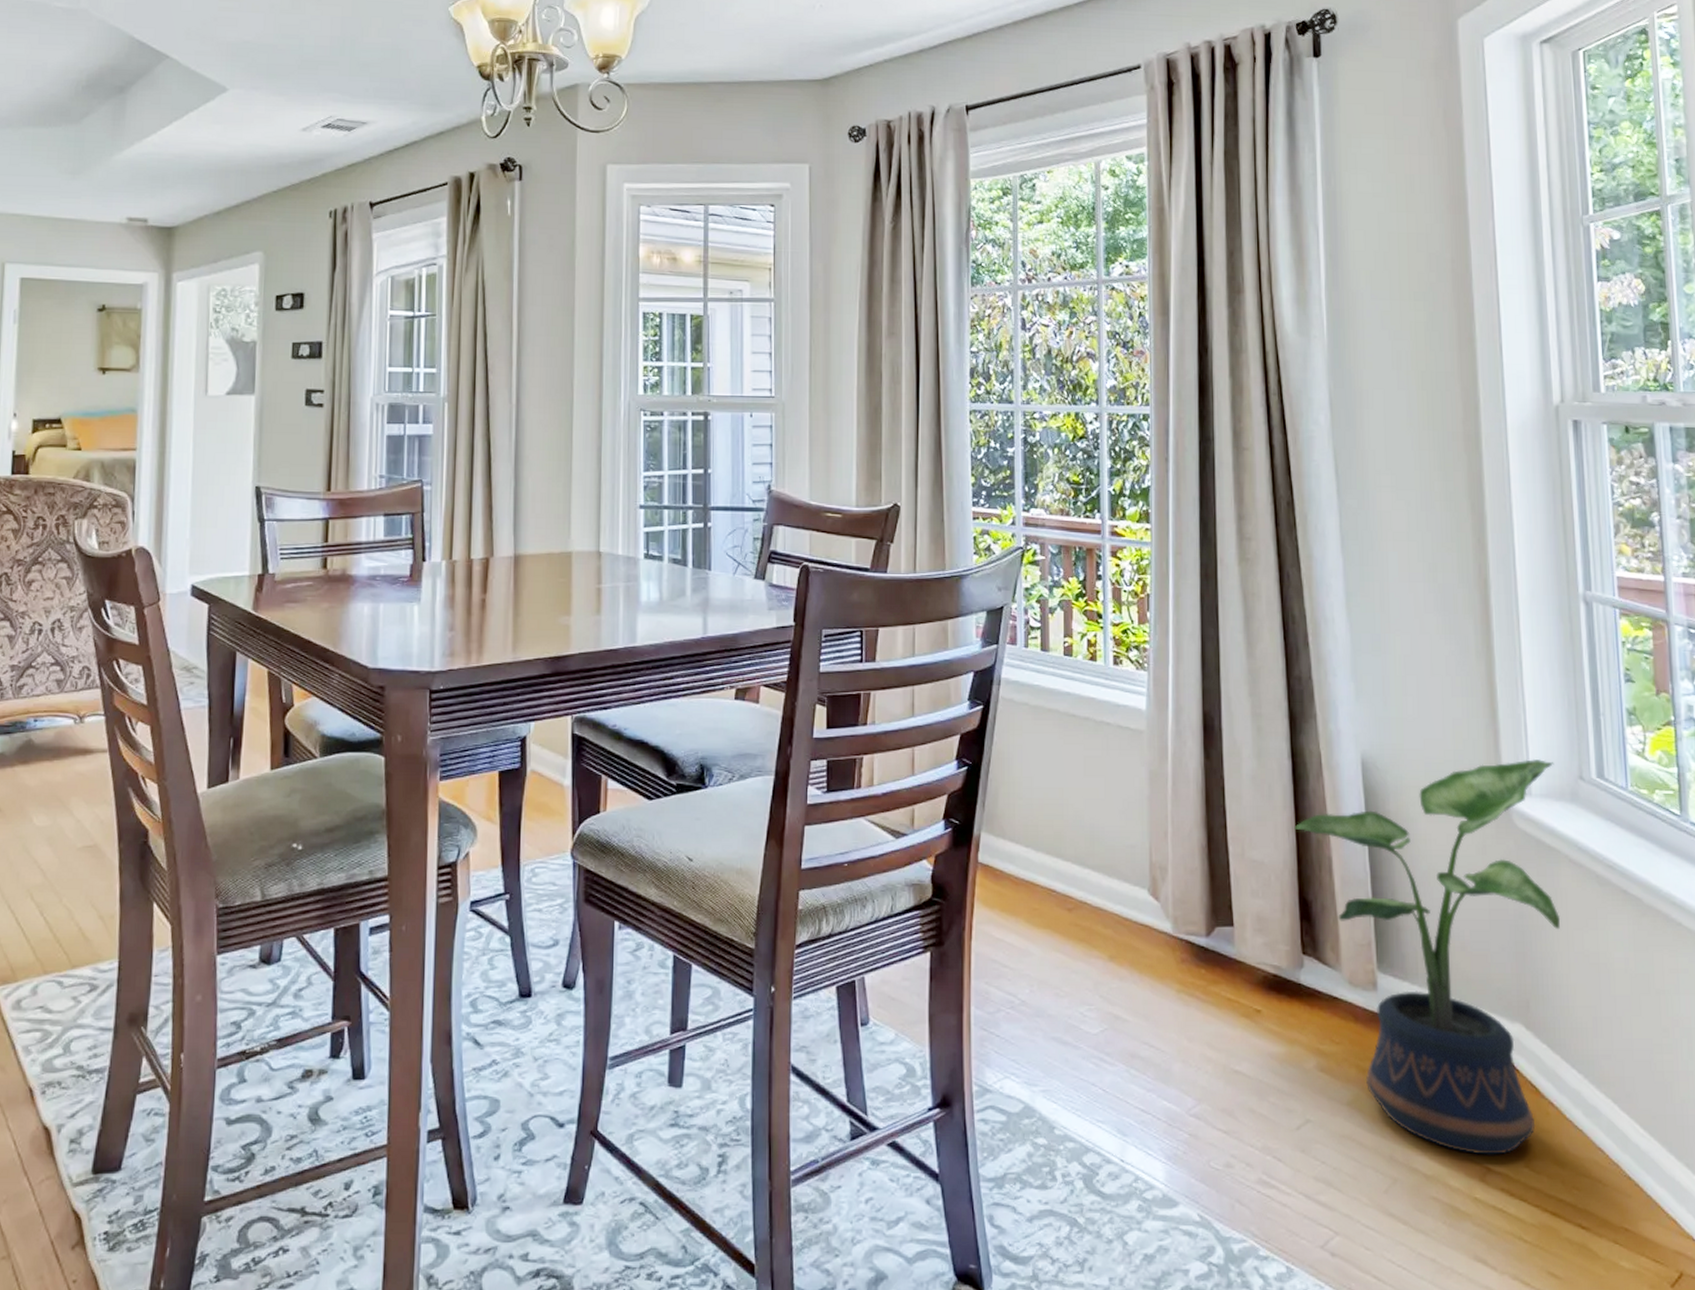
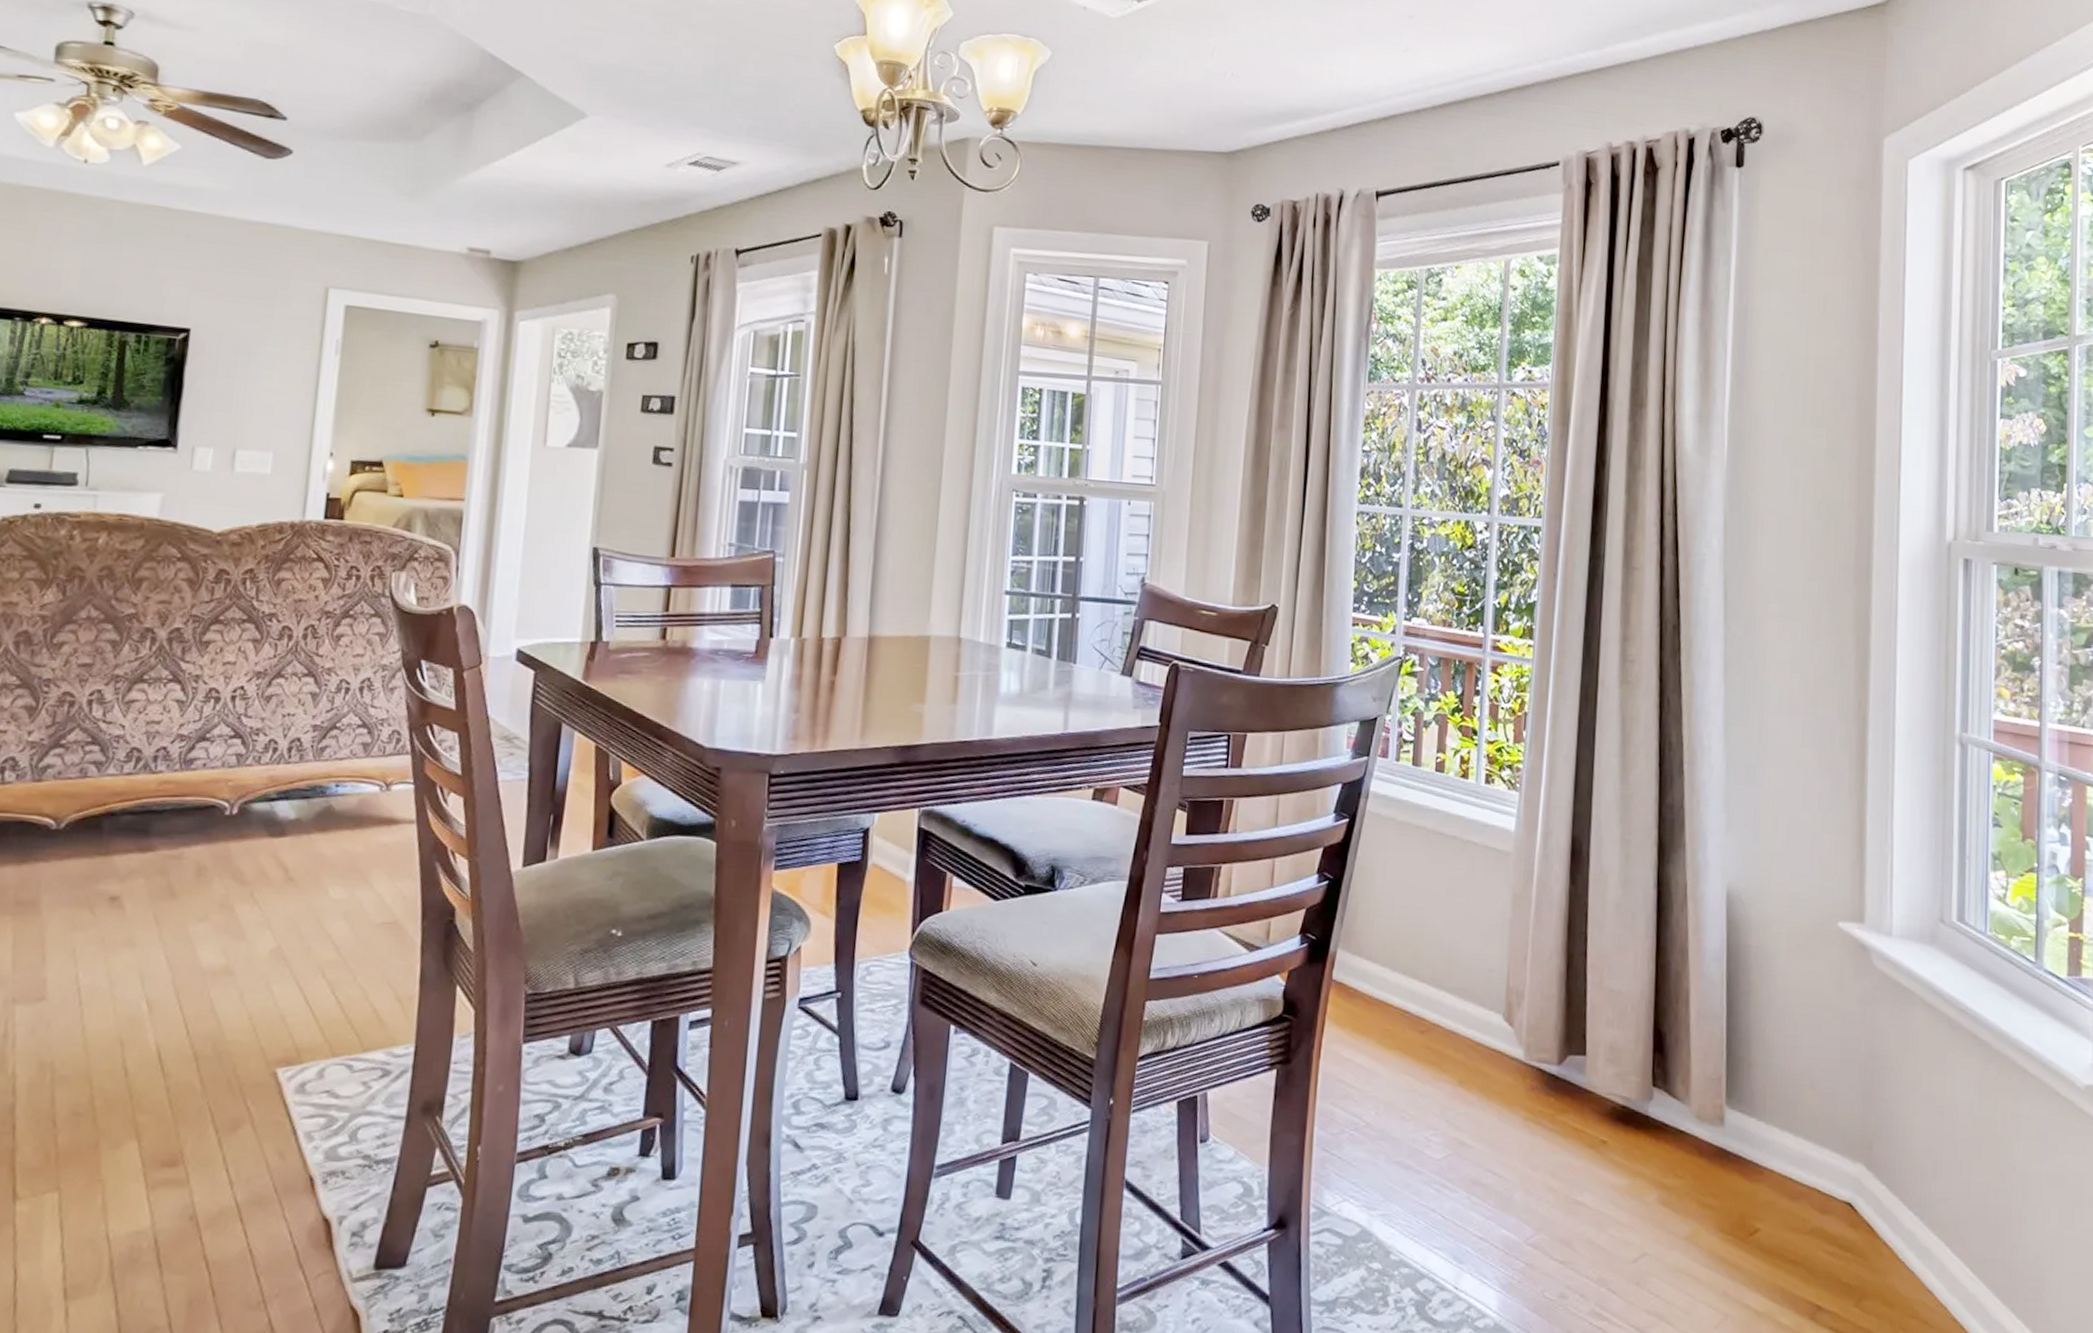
potted plant: present [1294,759,1561,1155] -> none [1654,899,1917,1294]

